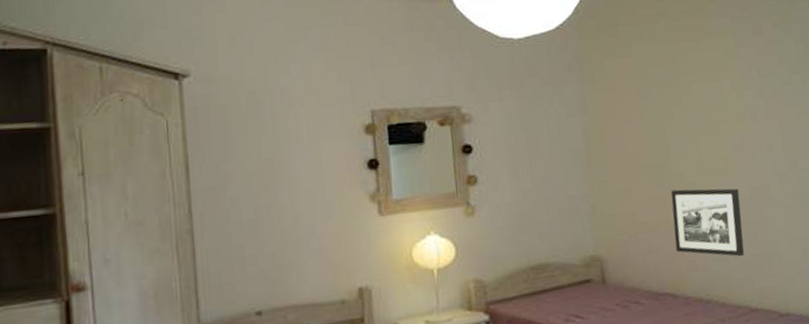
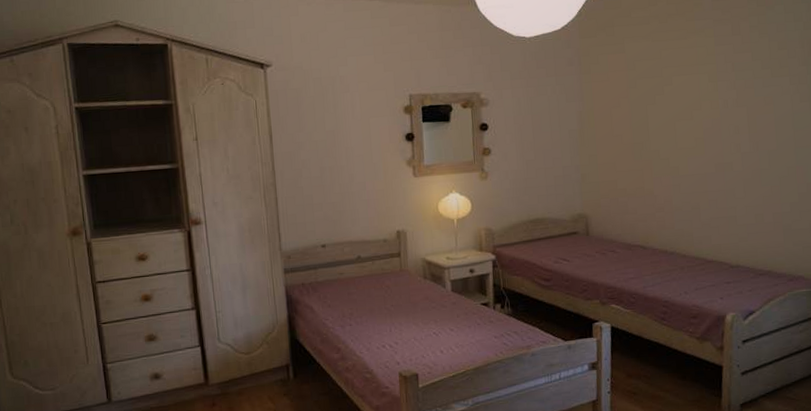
picture frame: present [671,188,745,257] -> none [648,163,707,219]

